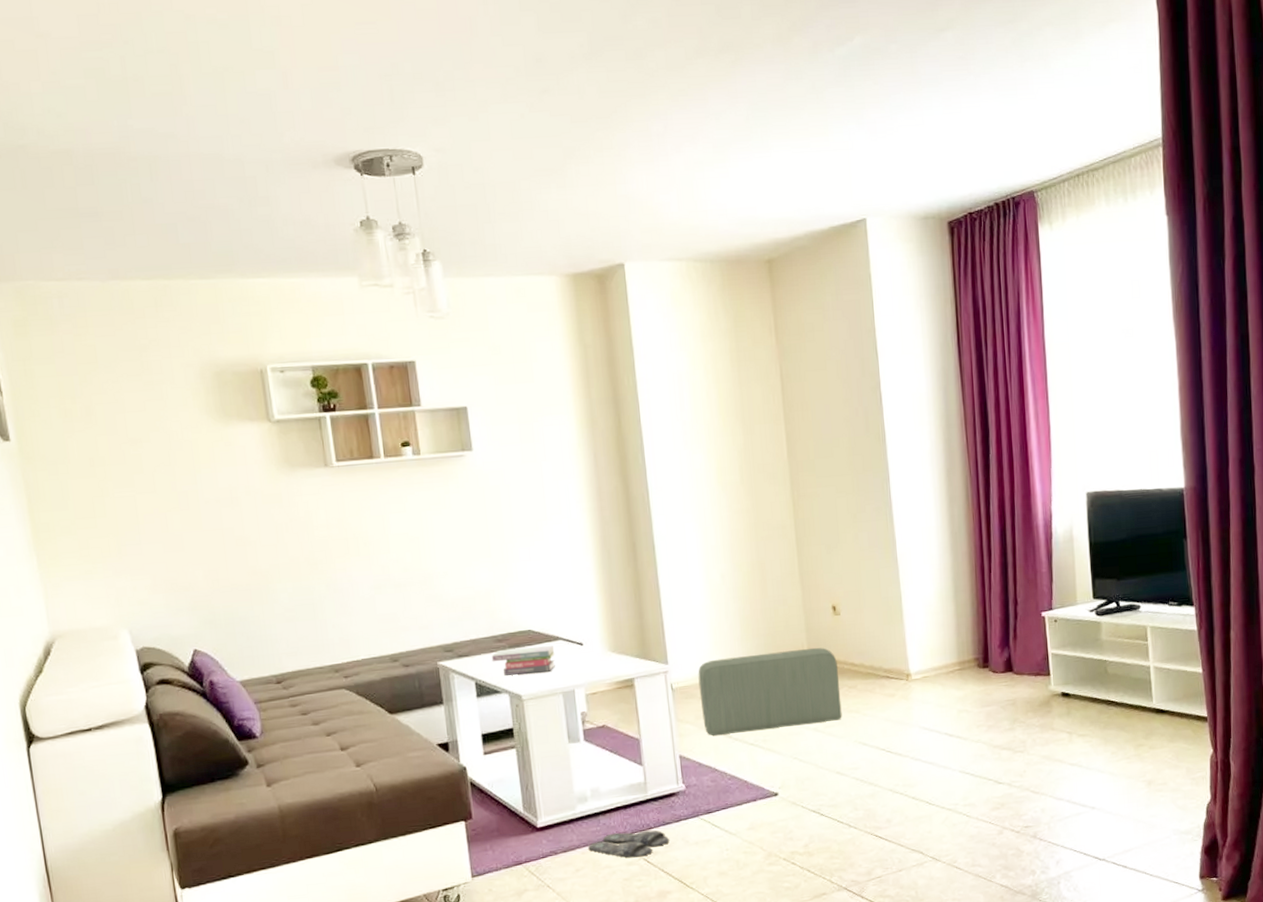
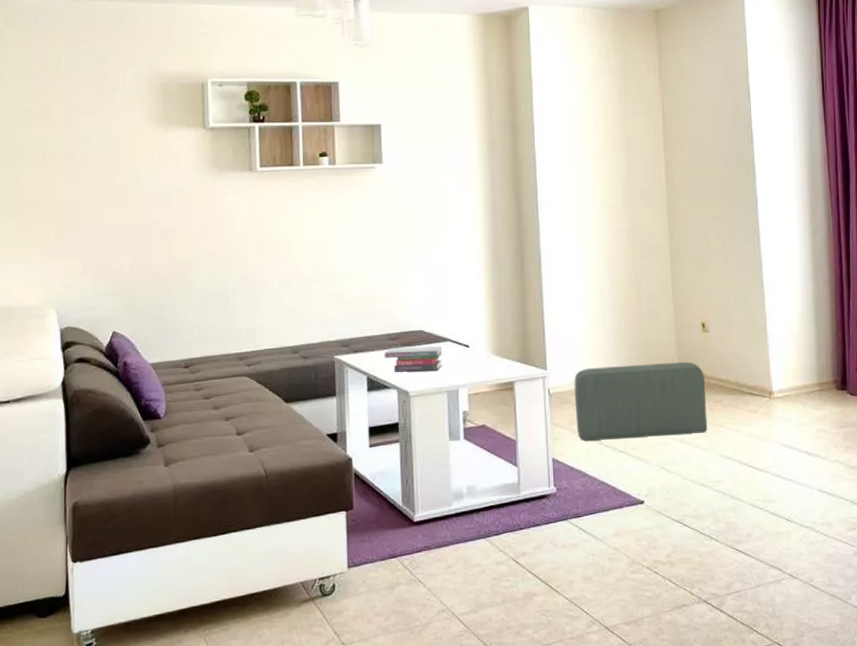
slippers: present [588,830,669,858] -> none [461,530,538,558]

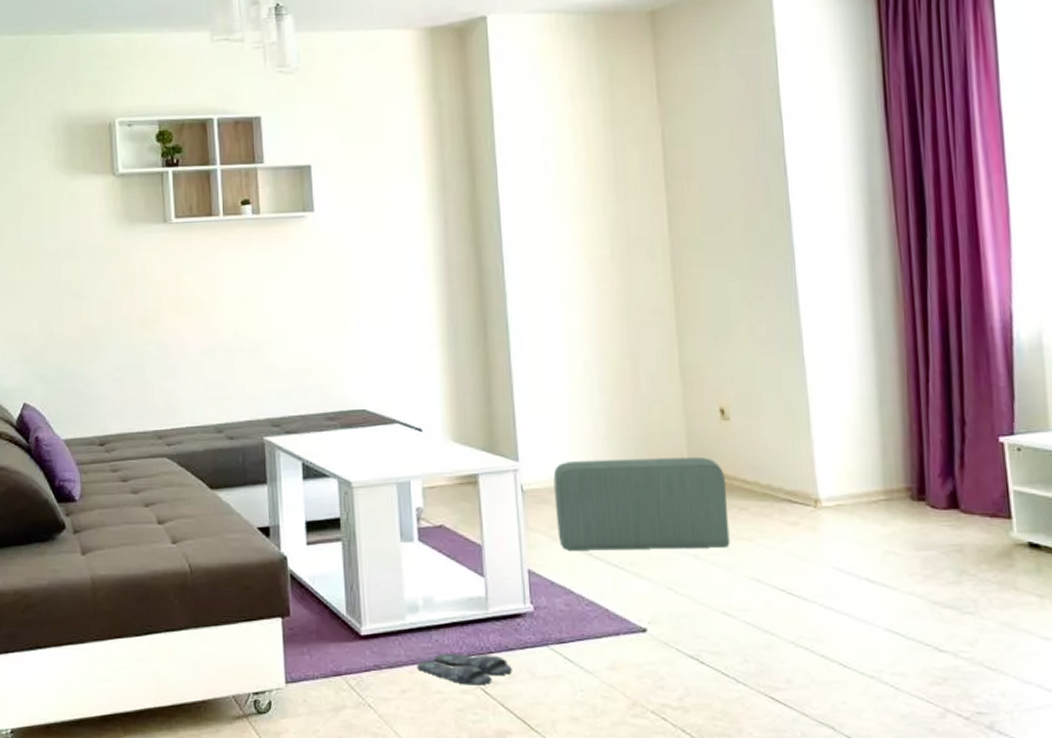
books: present [384,346,443,372] -> none [321,429,391,458]
slippers: none [461,530,538,558] -> present [417,653,512,686]

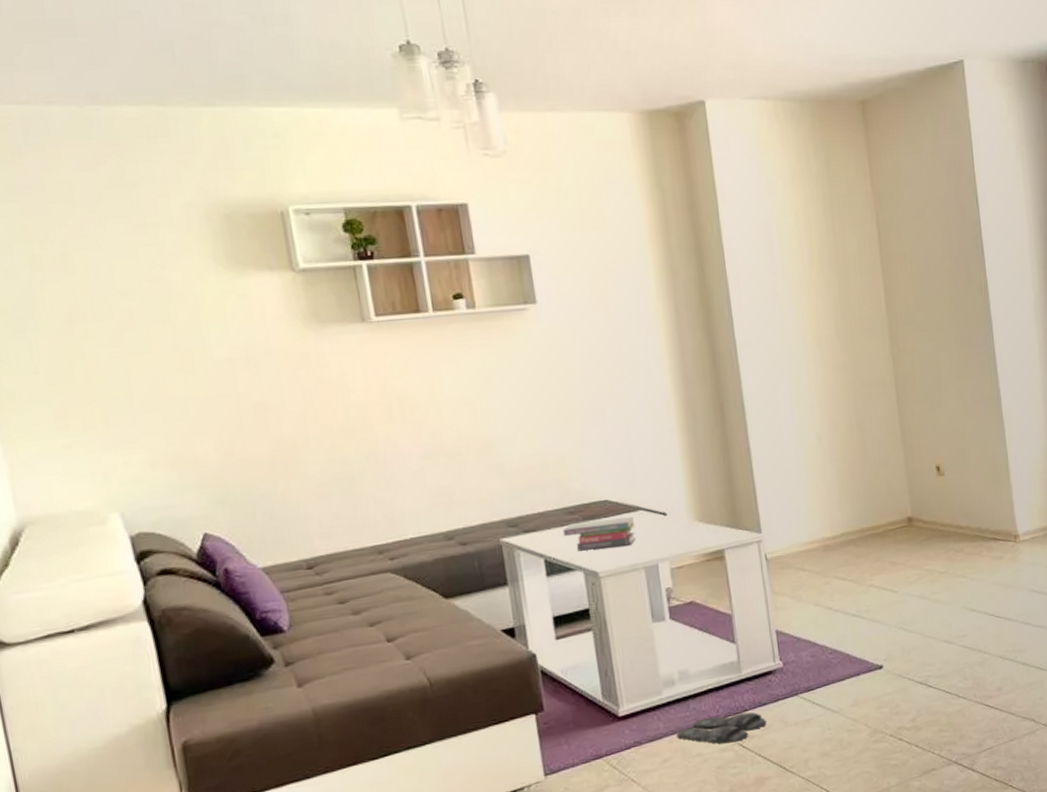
books: none [321,429,391,458] -> present [562,517,636,551]
pouf: present [553,456,730,550] -> none [794,510,949,608]

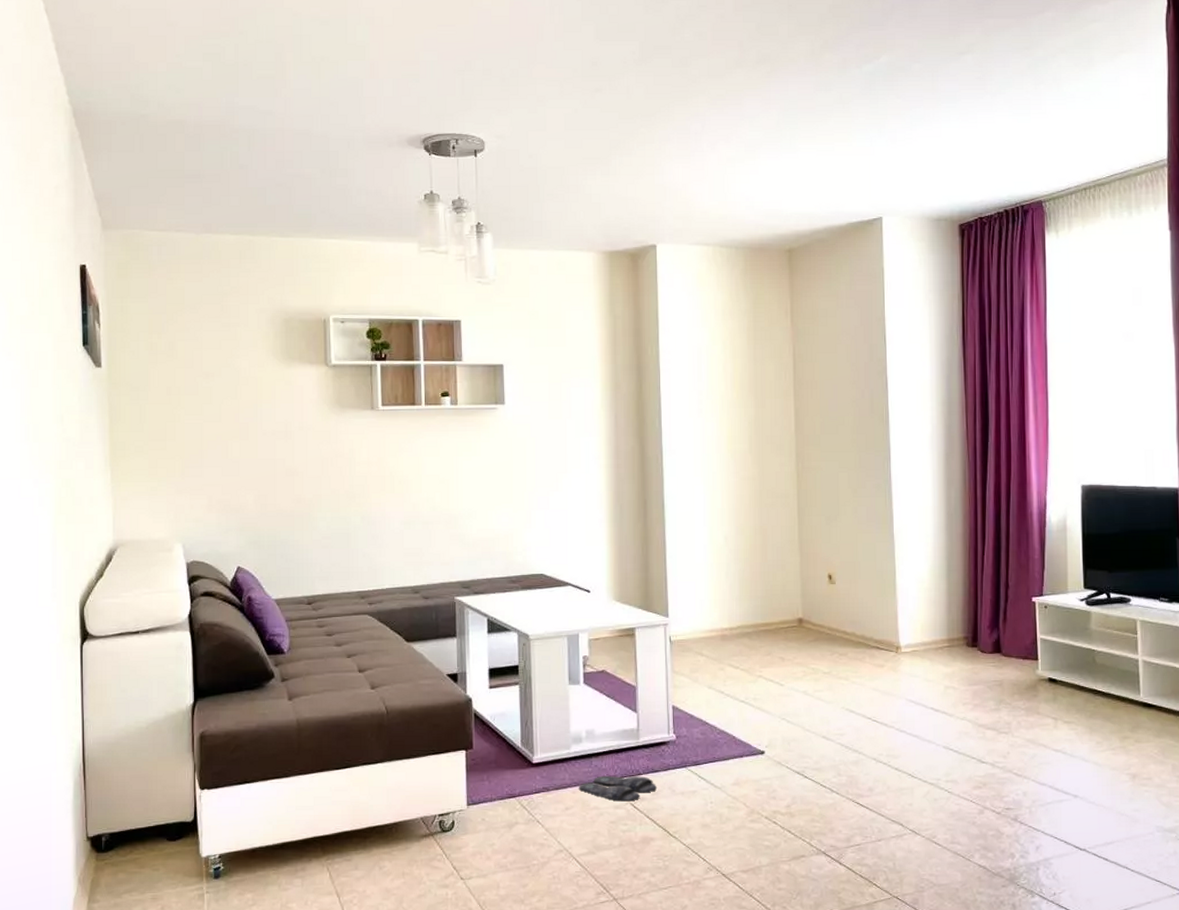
books: present [562,517,636,551] -> none [504,591,564,615]

